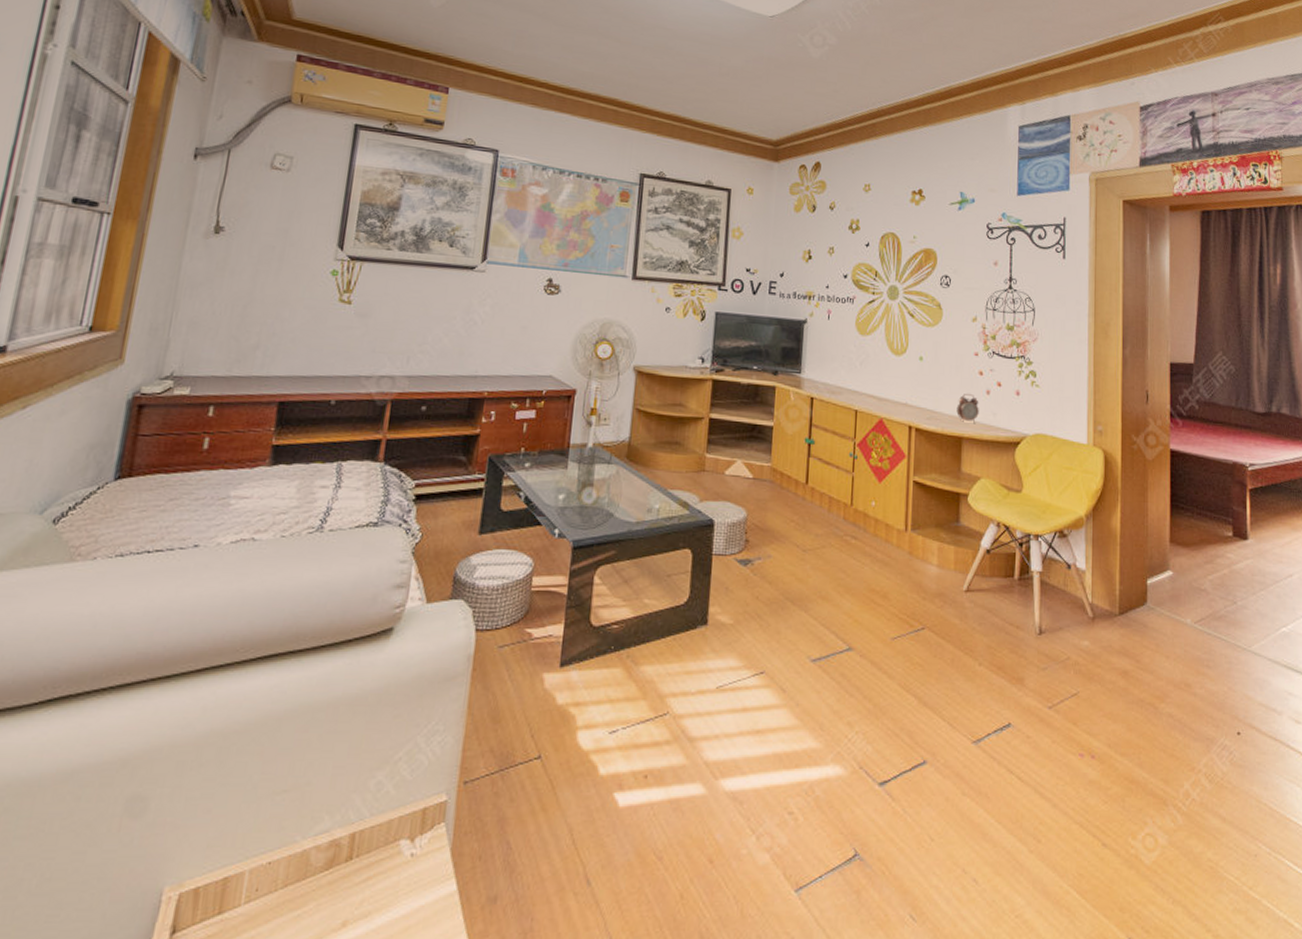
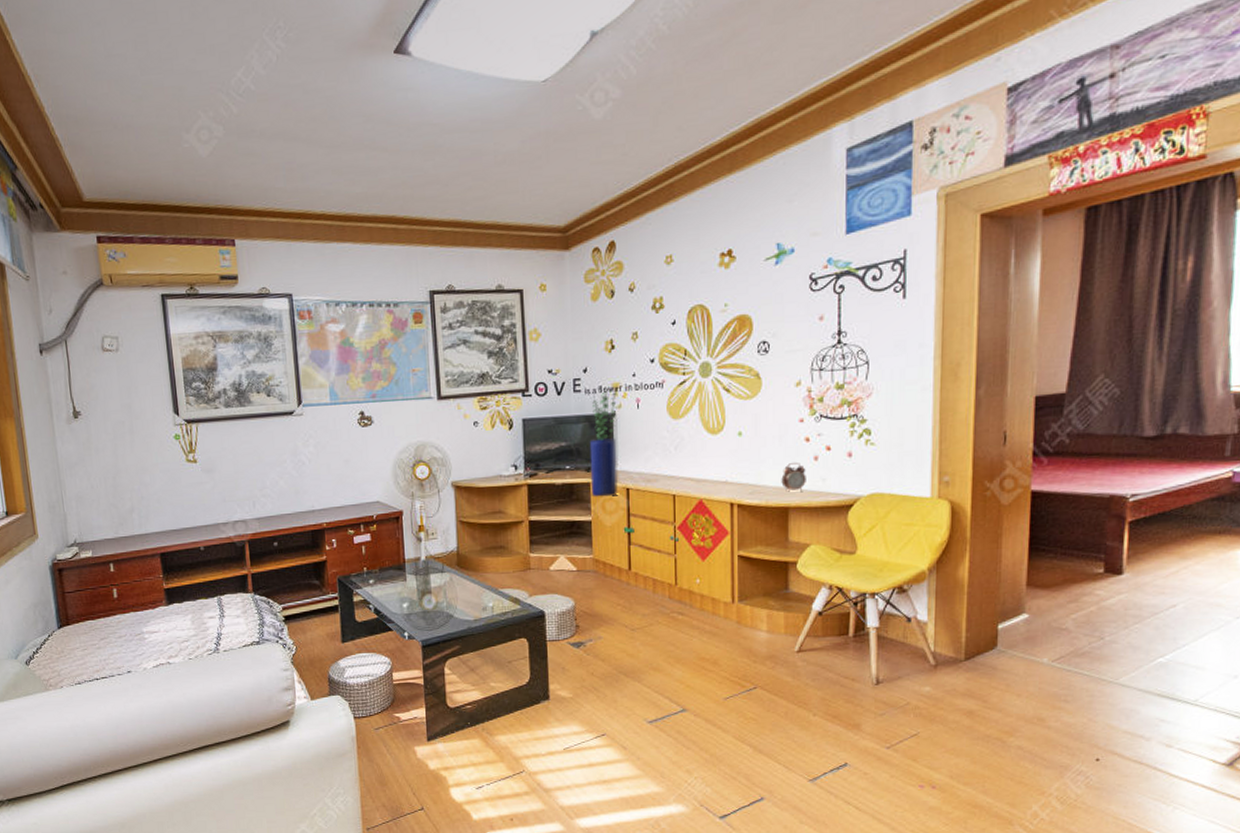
vase: none [775,295,810,404] -> present [589,388,618,497]

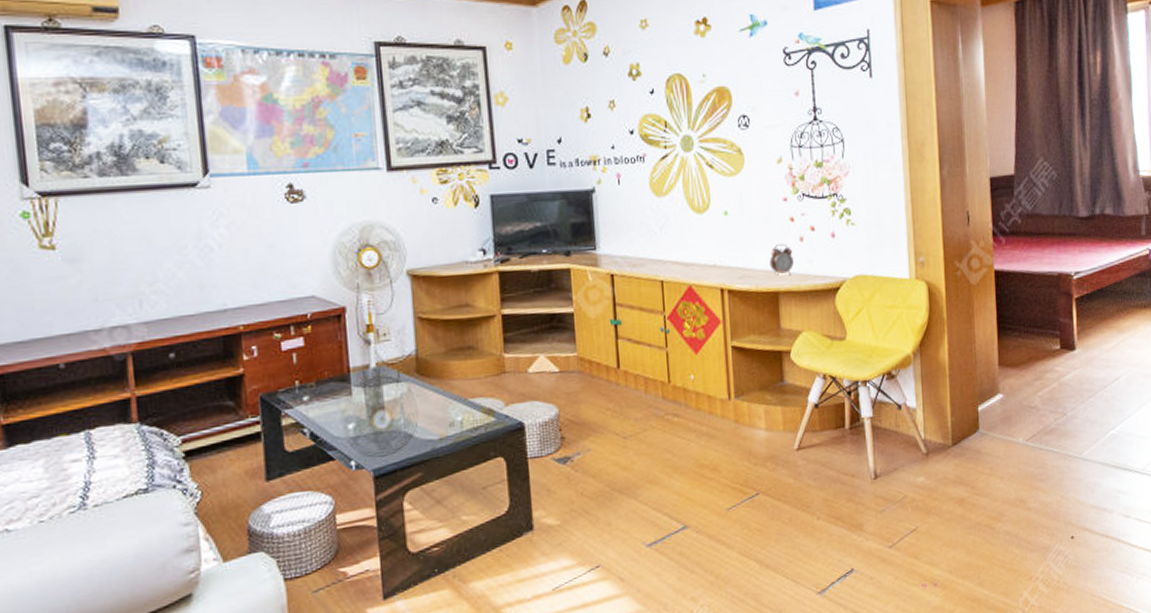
vase: present [589,388,618,497] -> none [567,161,601,286]

